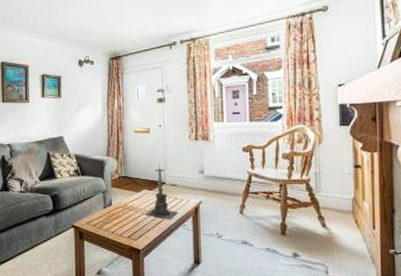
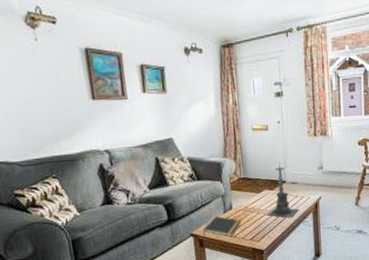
notepad: none [84,210,121,232] -> present [203,216,242,237]

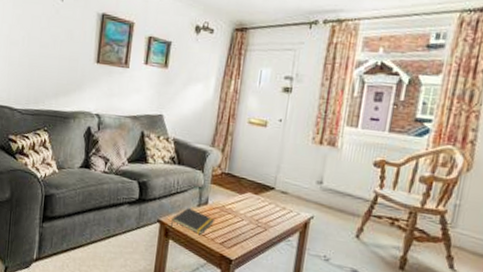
candle holder: present [266,161,300,217] -> none [243,163,285,231]

